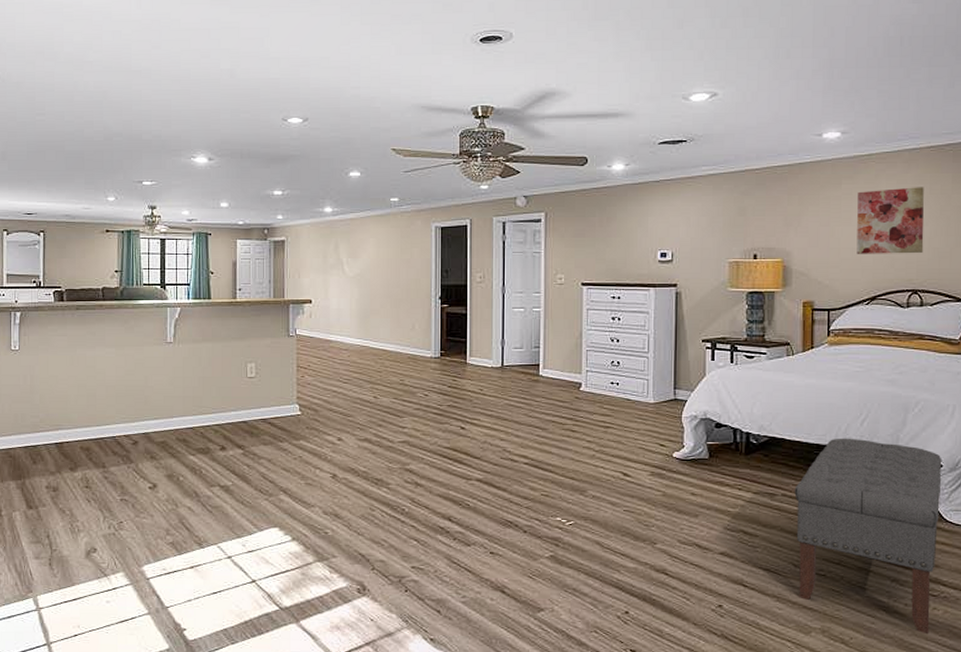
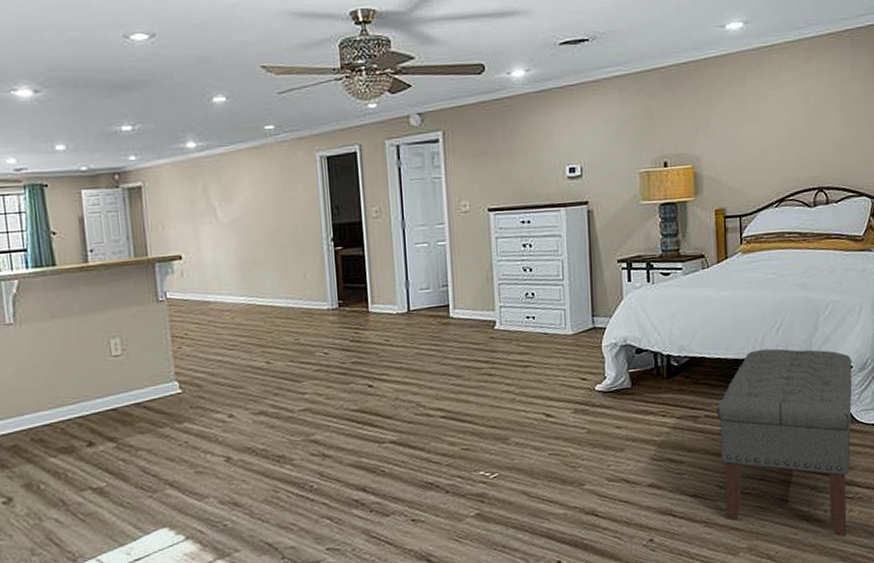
wall art: present [856,187,925,254] -> none [763,77,827,154]

